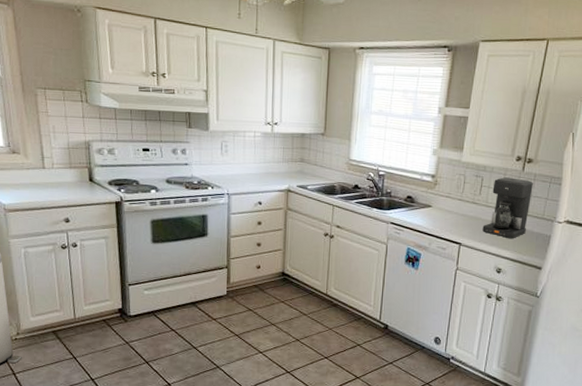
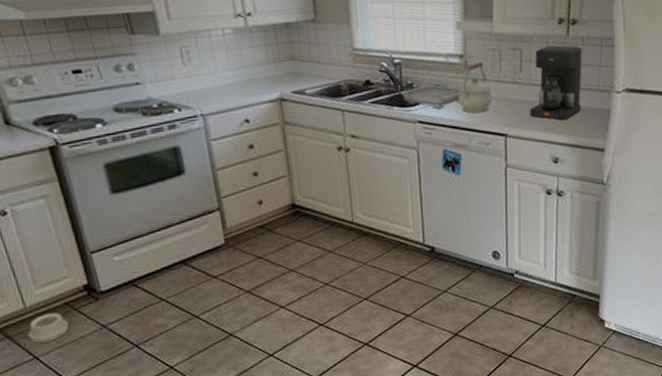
pet bowl: none [73,326,103,347] -> present [28,313,70,343]
dish rack: none [380,195,428,215] -> present [400,85,461,109]
kettle: none [425,182,454,222] -> present [458,62,493,113]

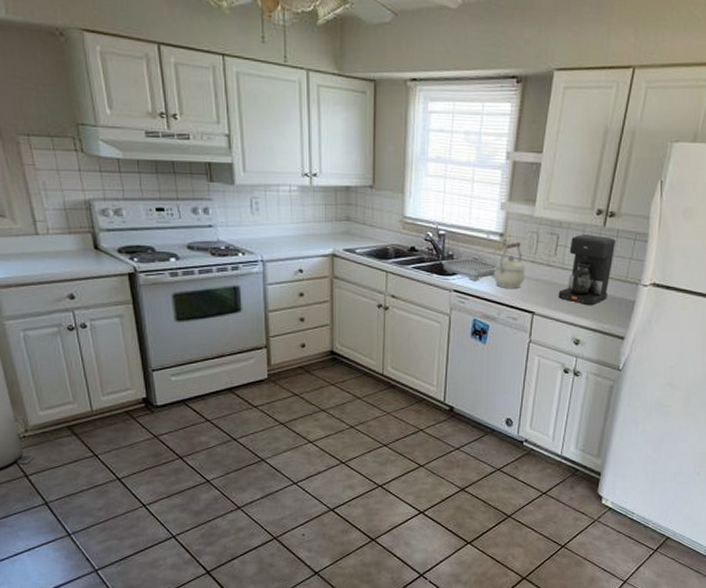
pet bowl: present [28,313,70,343] -> none [92,419,127,443]

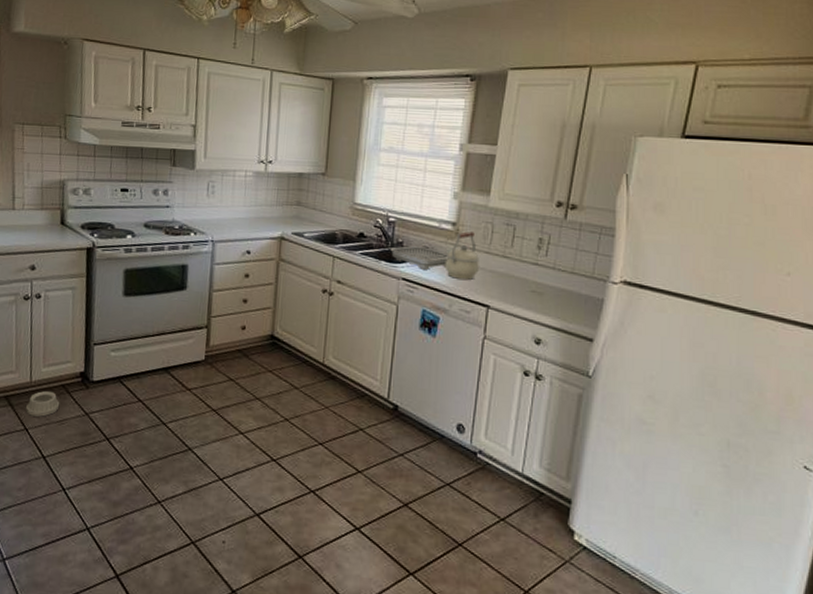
pet bowl: none [92,419,127,443] -> present [26,391,60,417]
coffee maker: present [558,234,616,306] -> none [516,226,579,302]

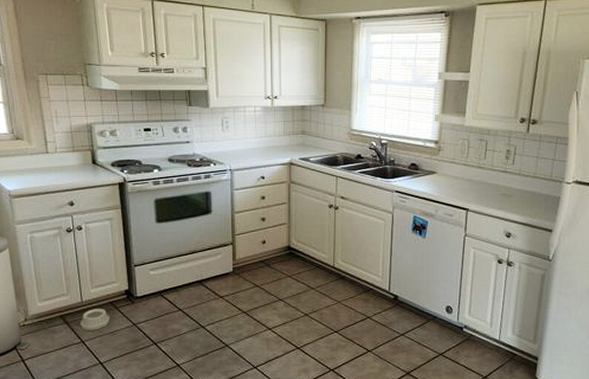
dish rack: present [390,246,448,270] -> none [384,163,433,182]
kettle: present [444,231,480,280] -> none [430,148,460,188]

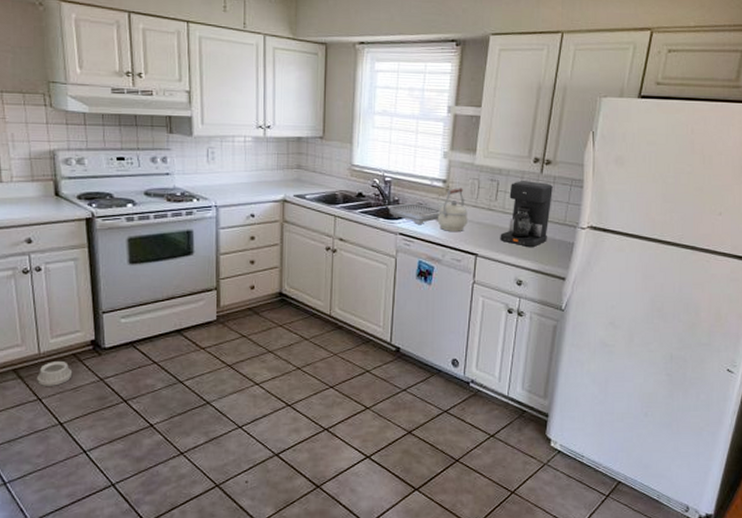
dish rack: none [384,163,433,182] -> present [387,203,440,224]
kettle: none [430,148,460,188] -> present [437,188,469,231]
coffee maker: none [489,140,539,202] -> present [500,181,553,248]

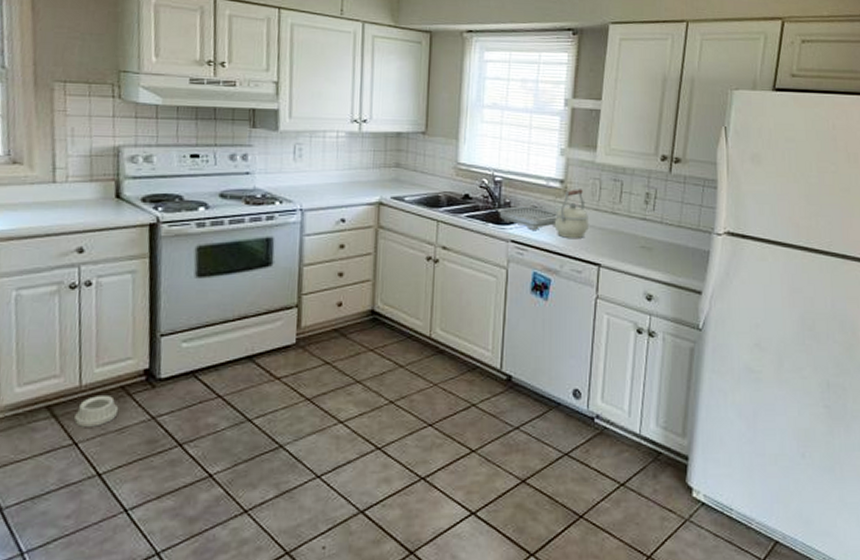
coffee maker: present [500,181,553,248] -> none [626,181,683,257]

